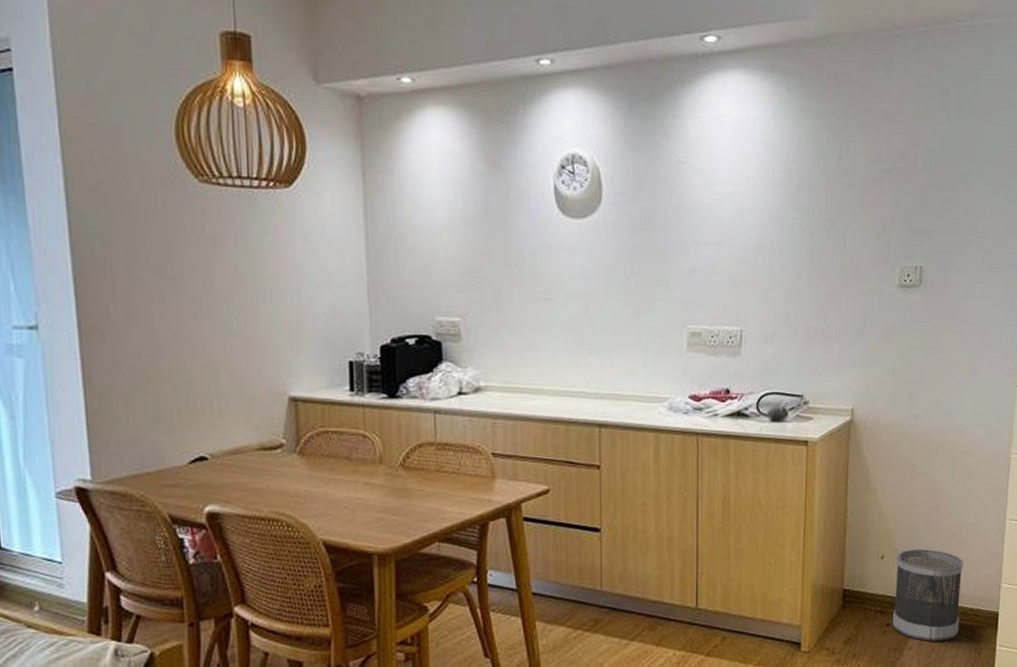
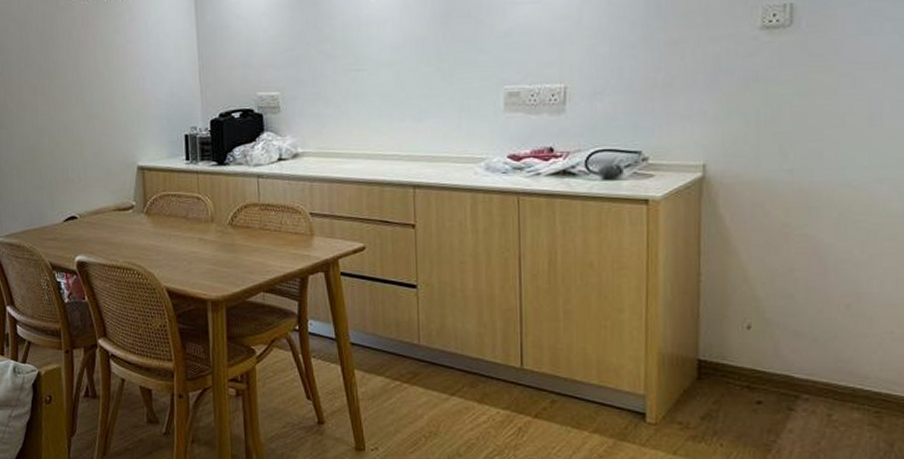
wastebasket: present [892,548,963,641] -> none [764,319,864,426]

